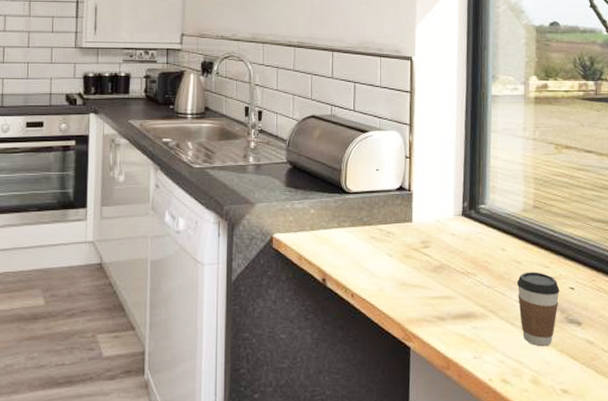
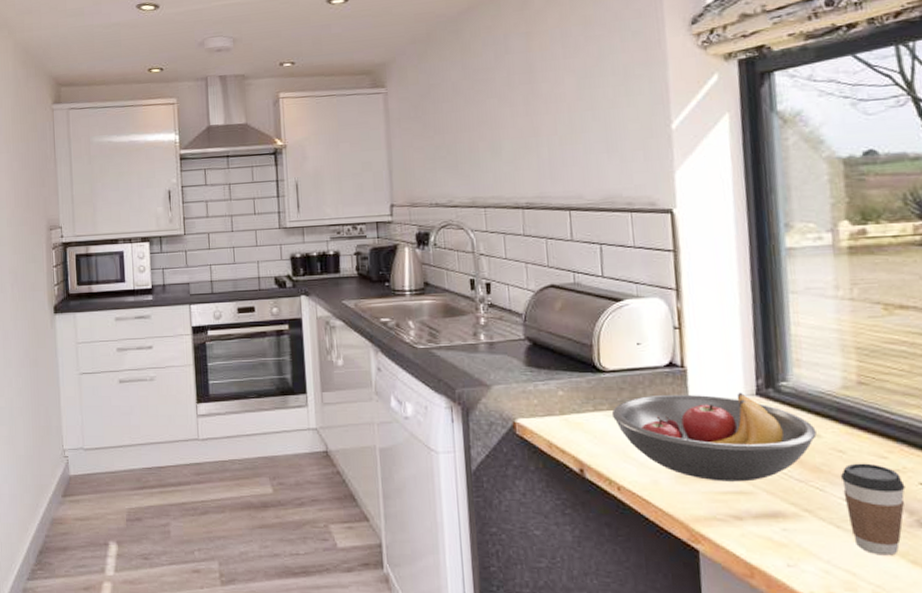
fruit bowl: none [352,212,502,288] -> present [611,392,817,482]

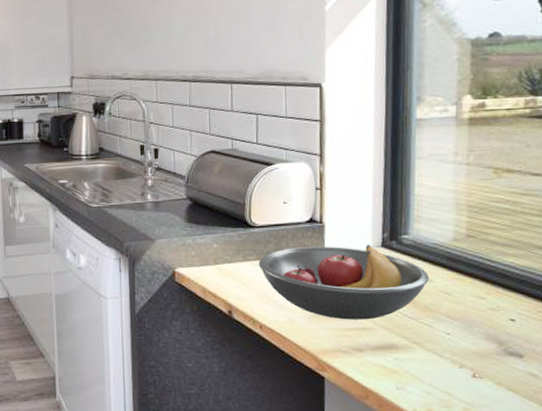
coffee cup: present [841,463,906,556] -> none [447,303,498,379]

